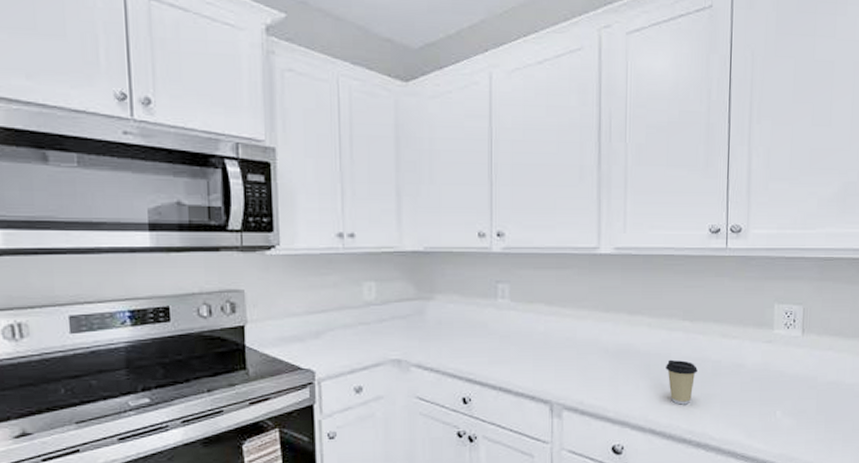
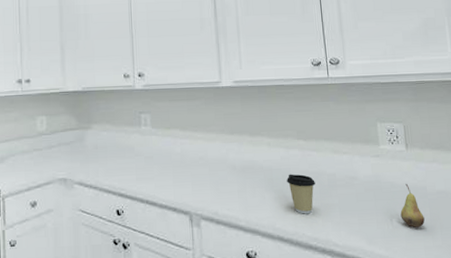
fruit: none [785,372,810,420] -> present [400,183,425,228]

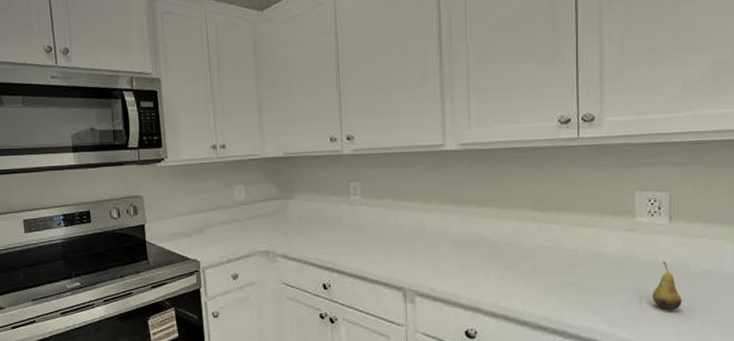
coffee cup: present [287,174,315,214] -> none [517,249,551,293]

